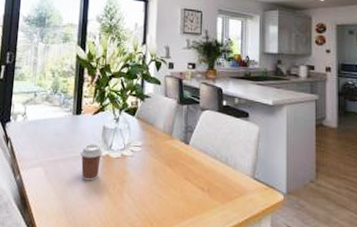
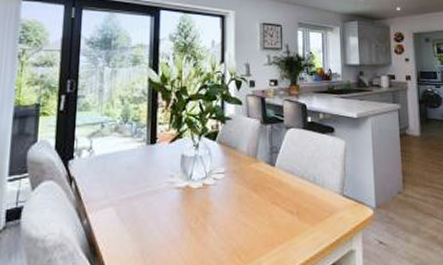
coffee cup: present [80,144,103,181] -> none [156,175,183,217]

